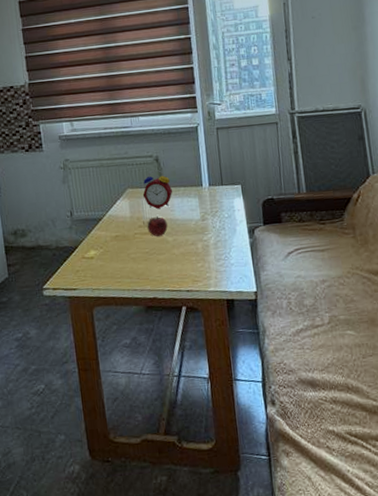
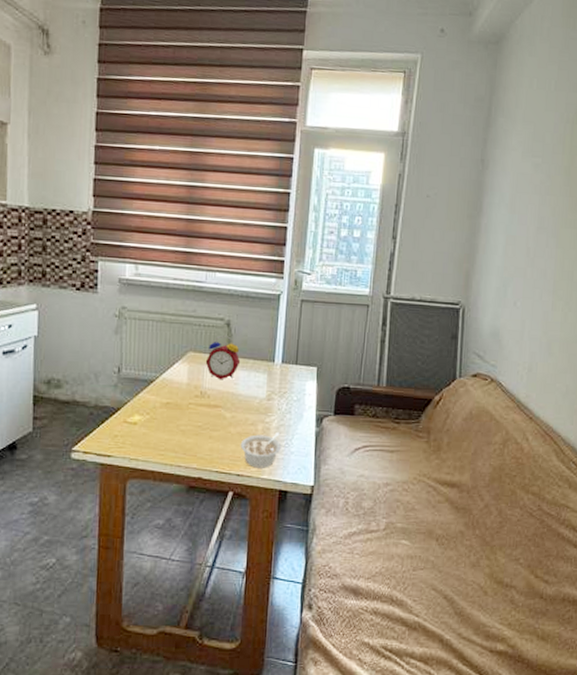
fruit: present [147,216,168,236] -> none [204,387,228,410]
legume: none [185,247,222,282] -> present [240,431,282,468]

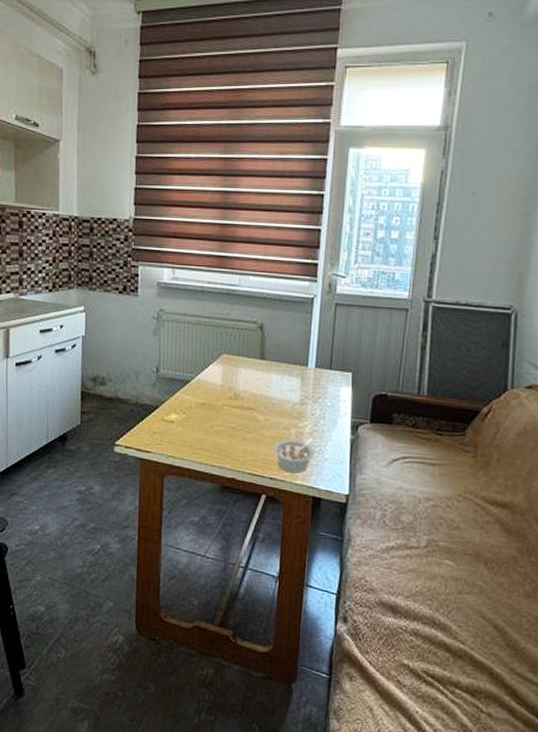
alarm clock: present [205,335,241,379] -> none [238,338,274,383]

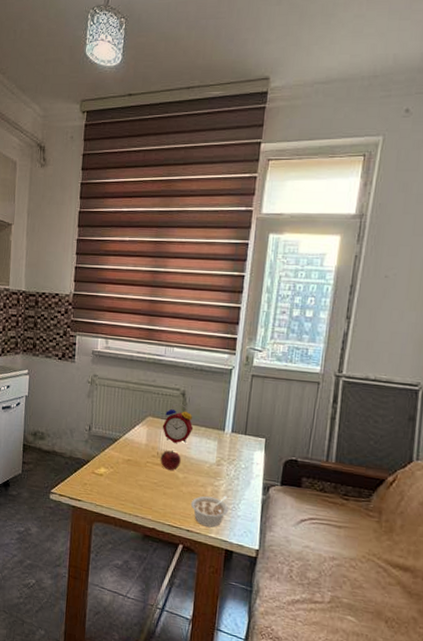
alarm clock: none [238,338,274,383] -> present [162,404,194,444]
fruit: none [238,389,261,413] -> present [160,449,181,470]

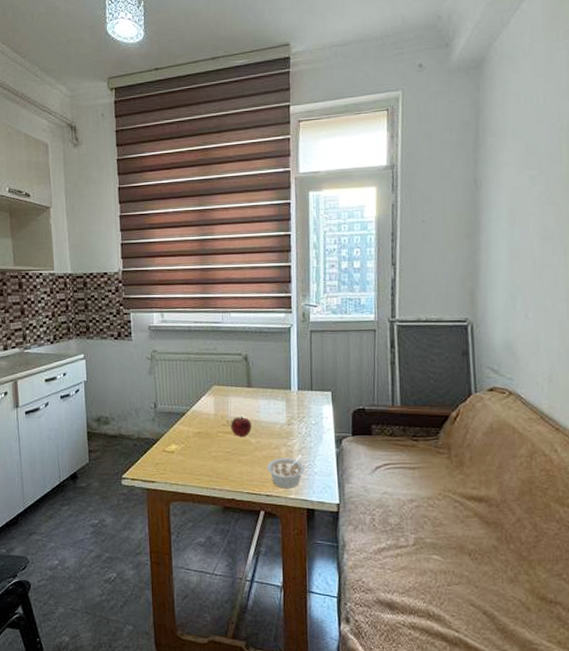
alarm clock: present [162,404,194,444] -> none [228,369,260,408]

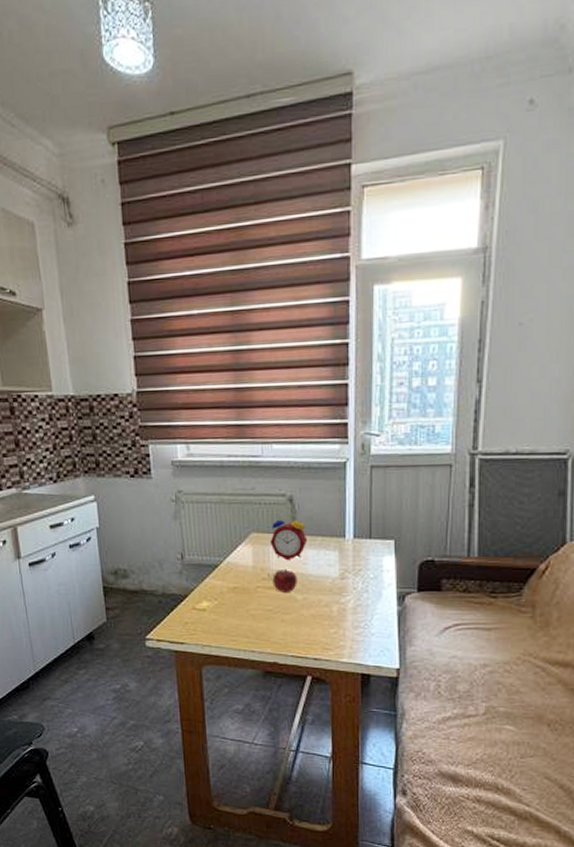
alarm clock: none [228,369,260,408] -> present [269,513,308,559]
legume: present [266,453,305,488] -> none [315,612,360,651]

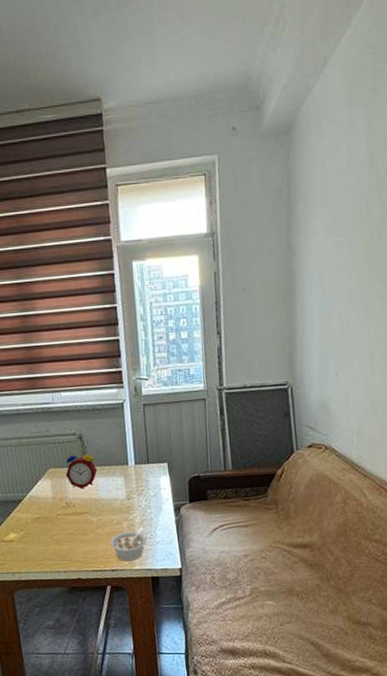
fruit: present [272,568,297,592] -> none [70,496,92,517]
legume: none [315,612,360,651] -> present [110,525,148,562]

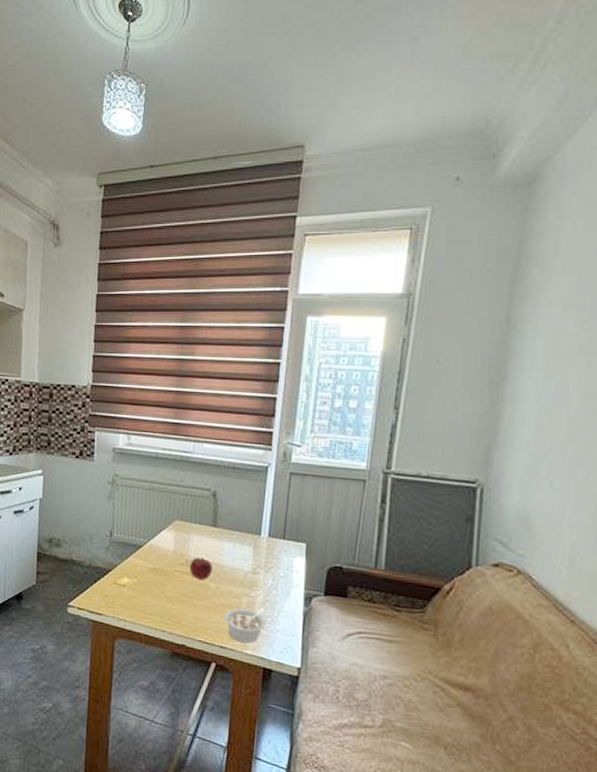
alarm clock: present [65,448,98,488] -> none [191,505,226,550]
fruit: none [70,496,92,517] -> present [189,557,213,580]

